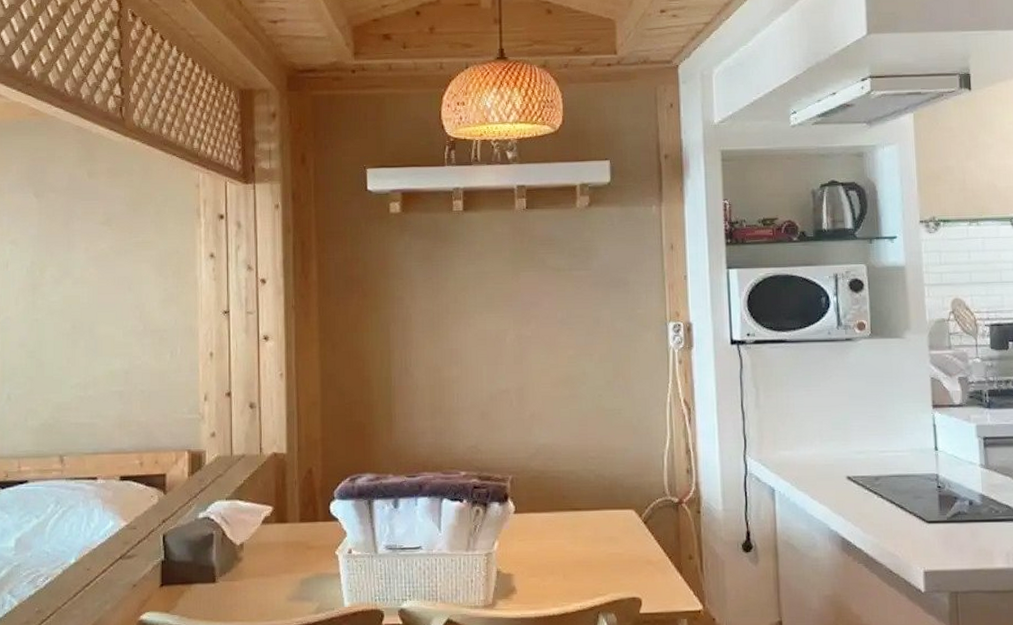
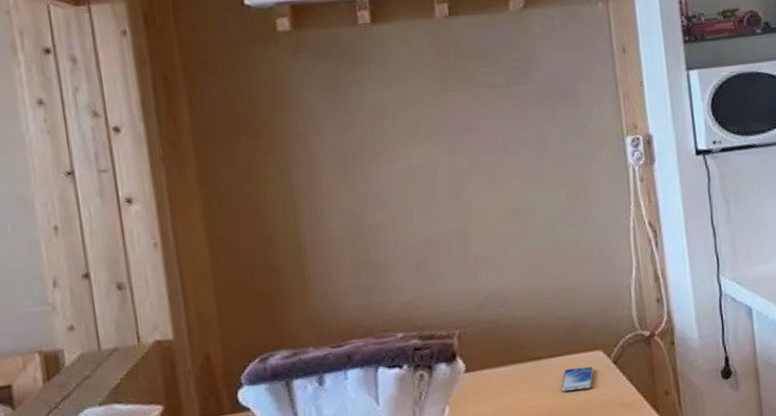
smartphone: none [596,522,626,543] -> present [561,366,594,392]

